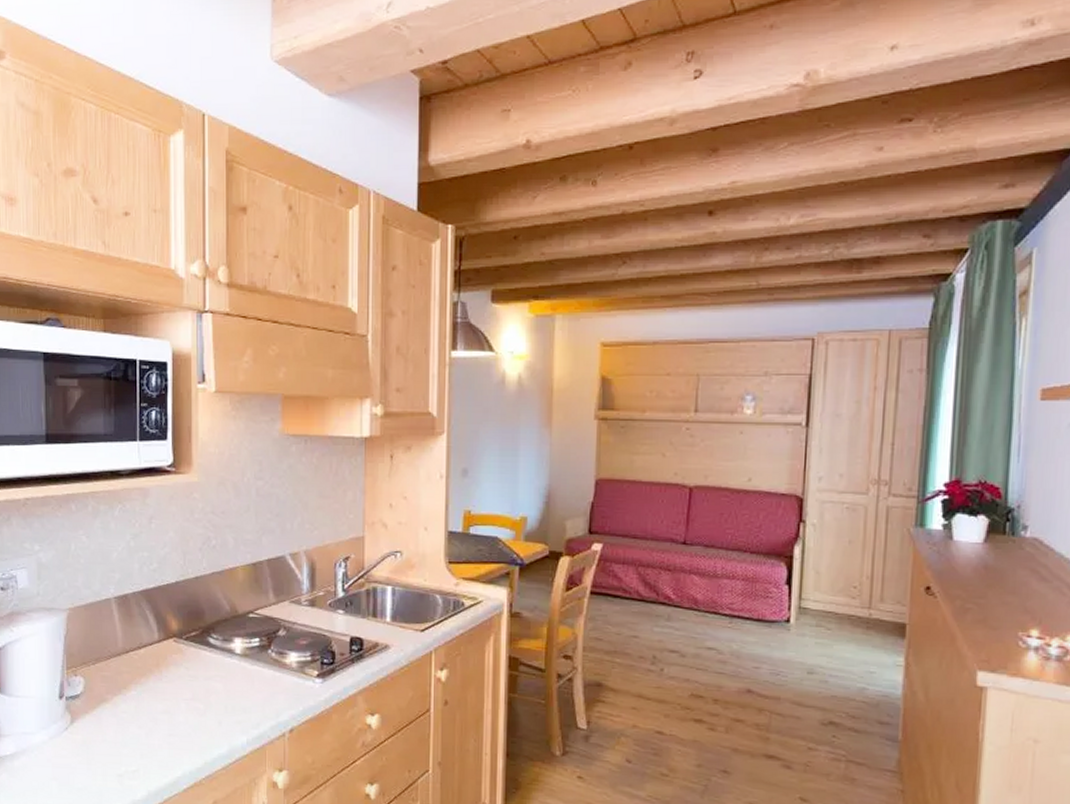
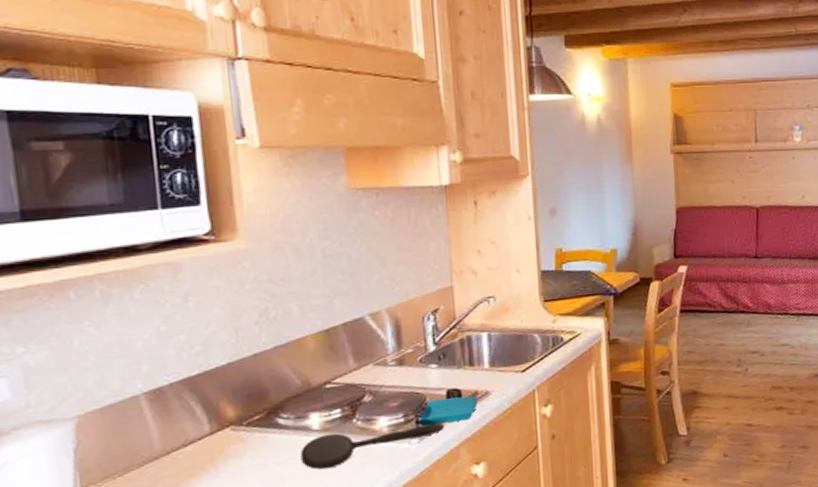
frying pan: none [224,659,345,691] -> present [300,423,444,469]
sponge: none [324,645,378,670] -> present [420,396,479,426]

